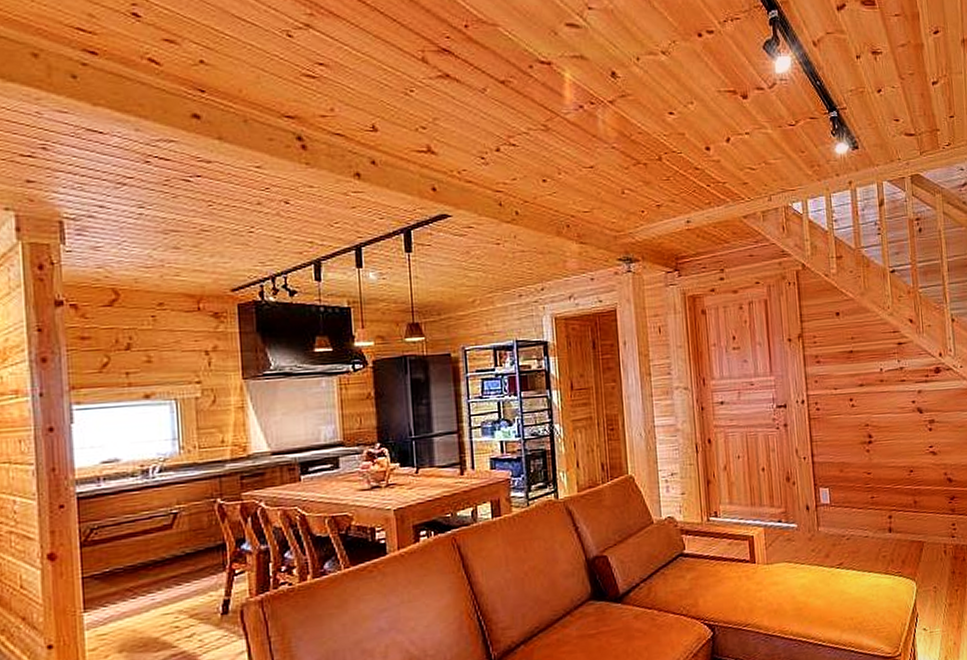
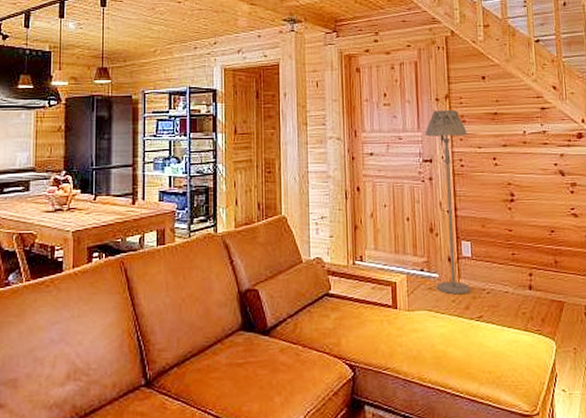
floor lamp: none [778,350,830,544] -> present [425,109,470,295]

